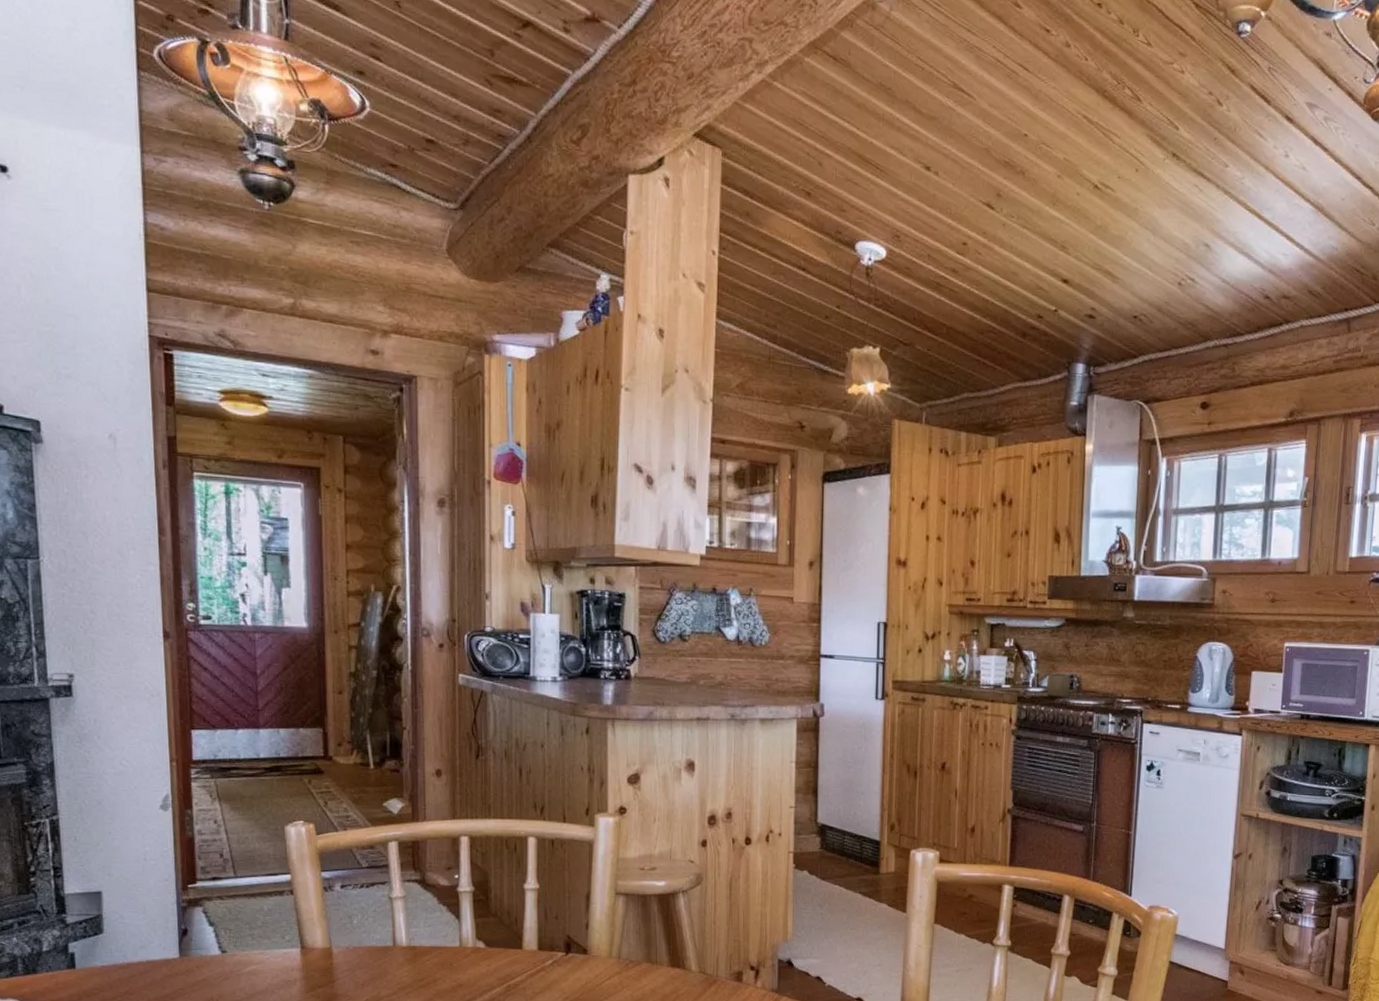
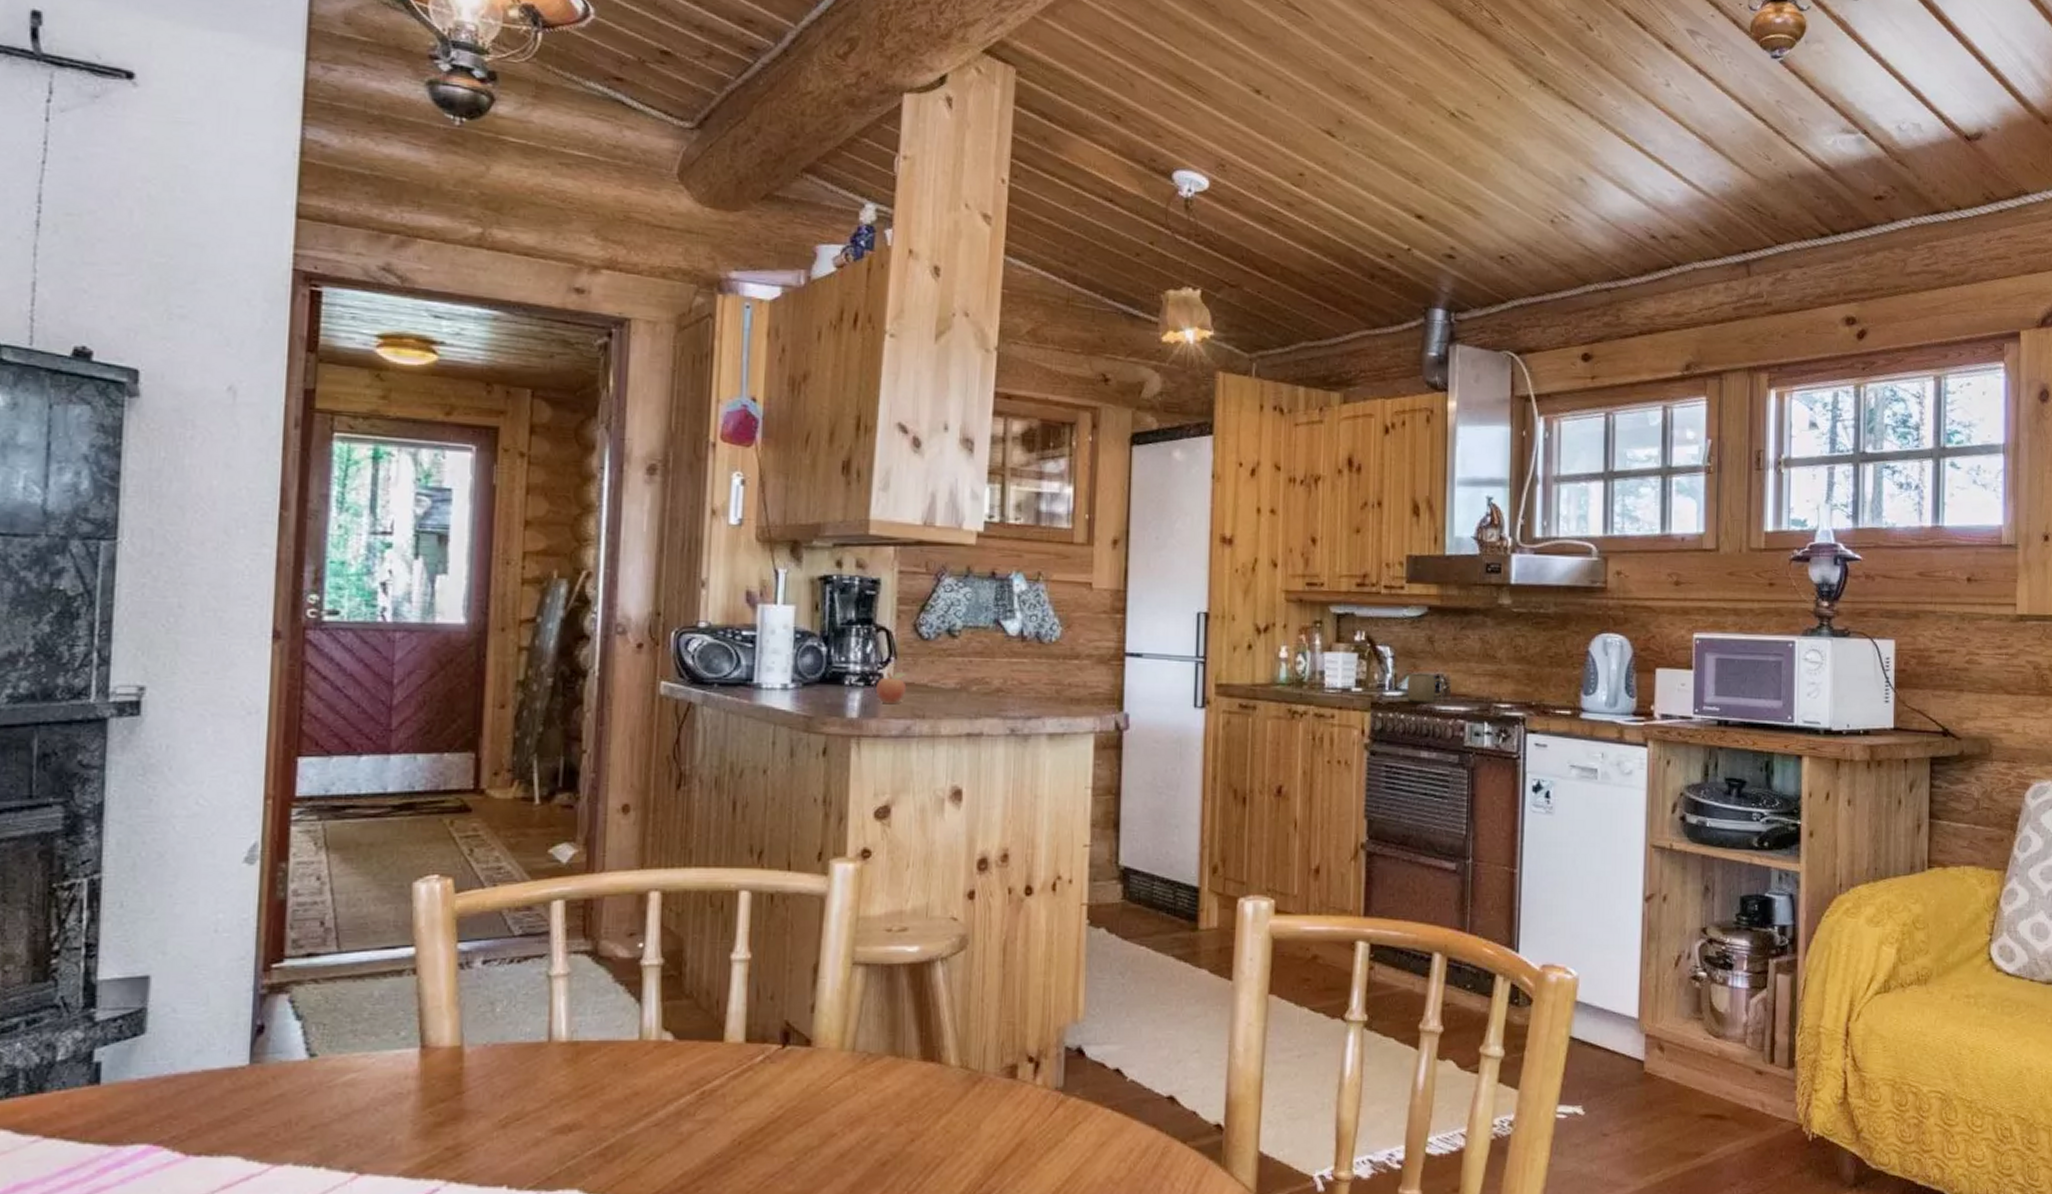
fruit: none [626,668,649,694] -> present [876,671,907,705]

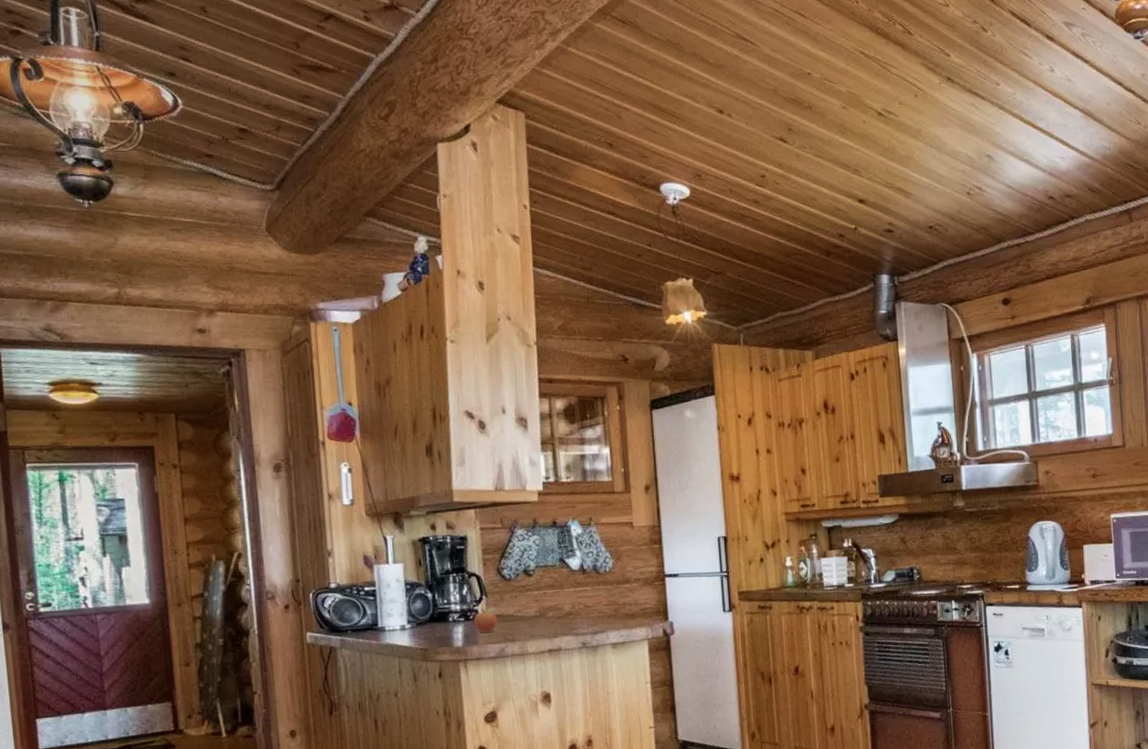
mug: present [1407,673,1445,705] -> none [888,567,919,593]

